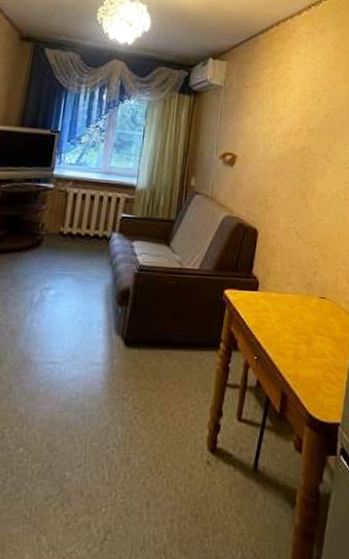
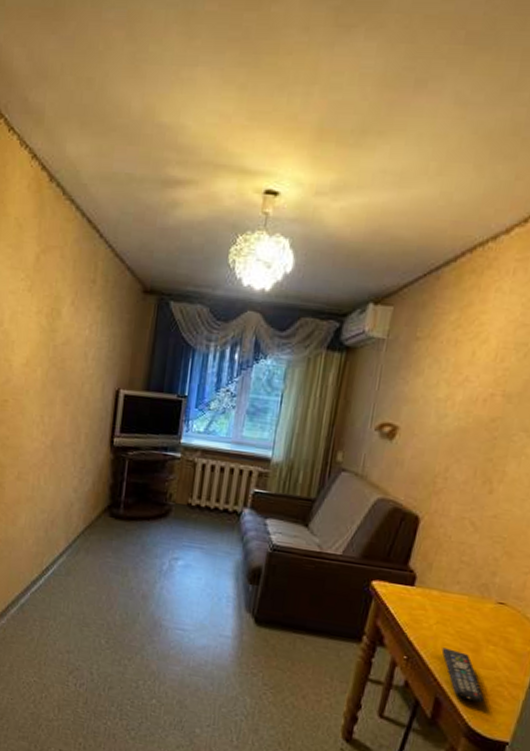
remote control: none [283,344,319,391] -> present [441,647,485,703]

